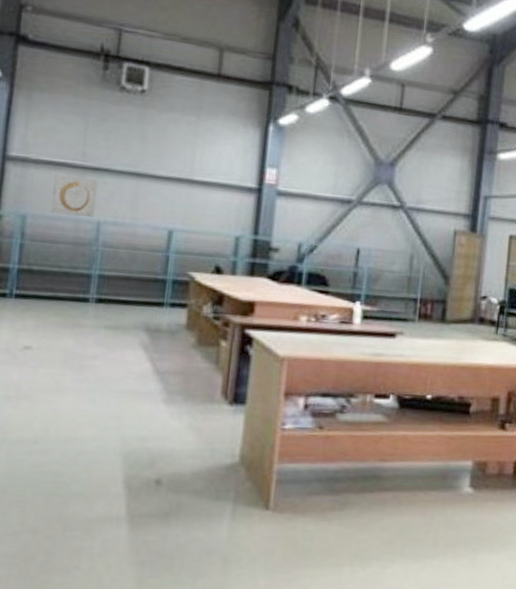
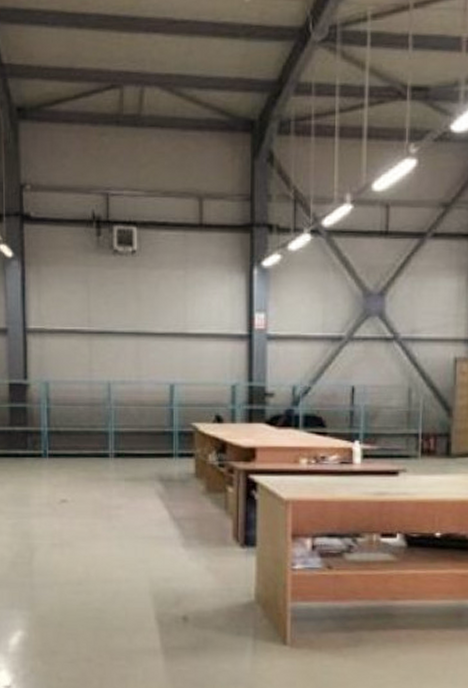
wall art: present [51,174,98,217] -> none [68,342,104,378]

